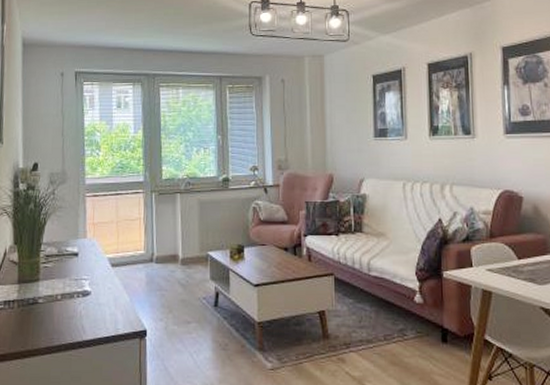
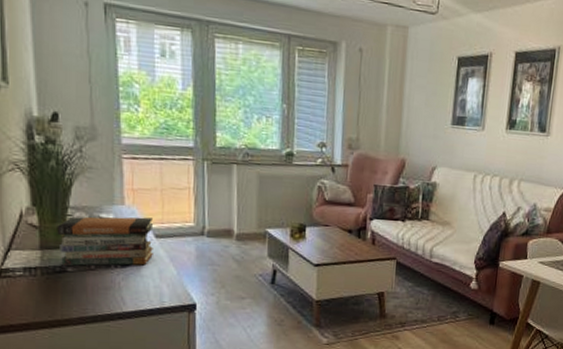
book stack: none [32,248,110,298] -> present [57,216,154,266]

